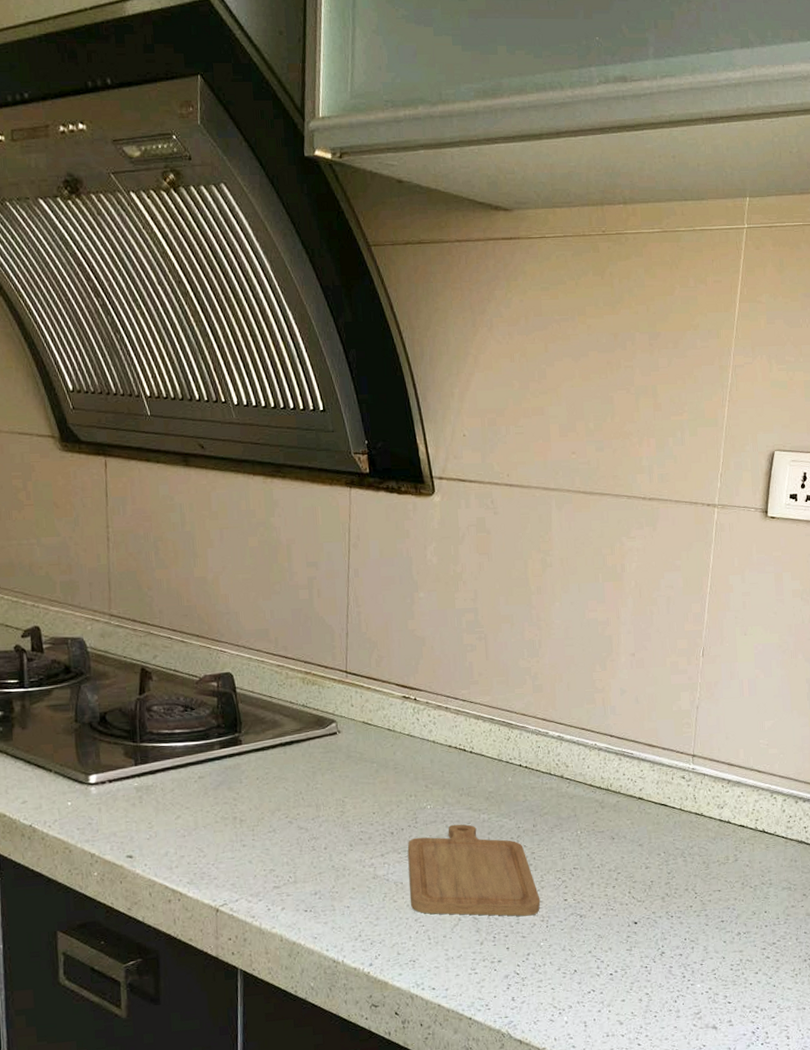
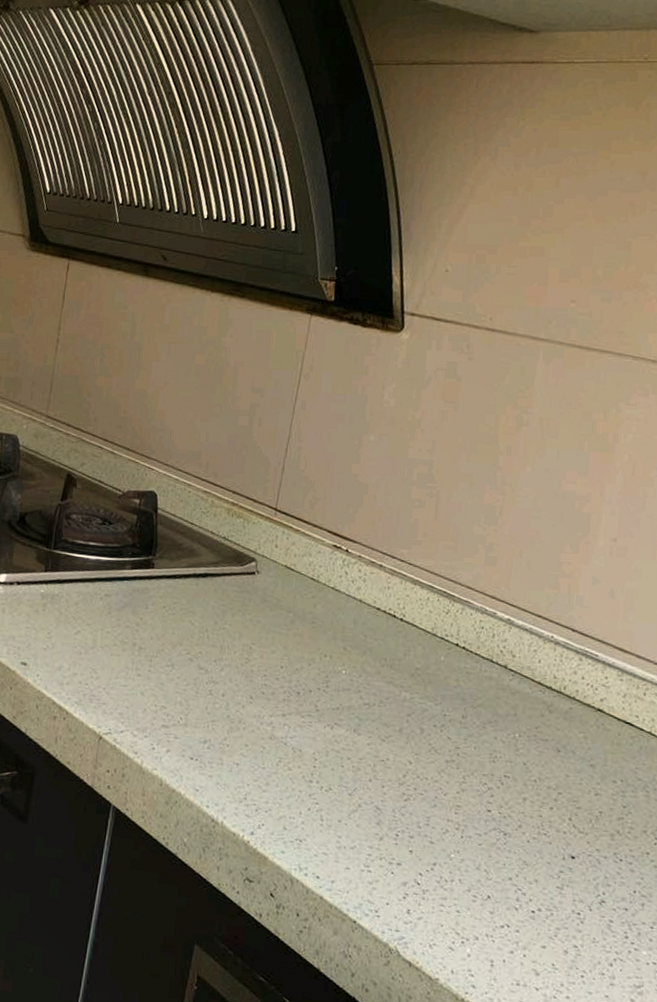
chopping board: present [407,824,541,917] -> none [307,697,458,820]

